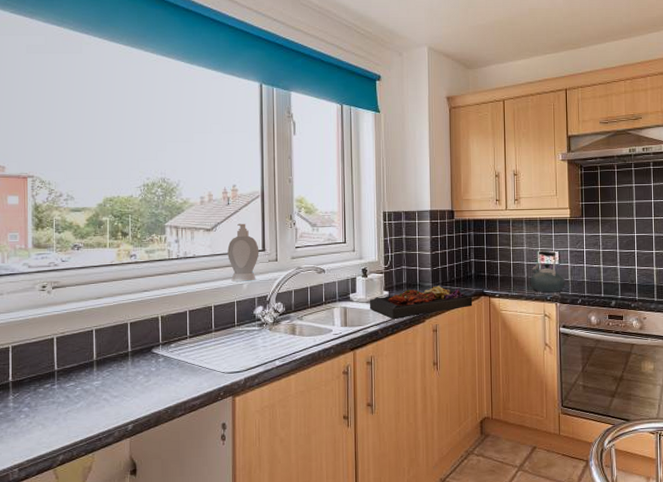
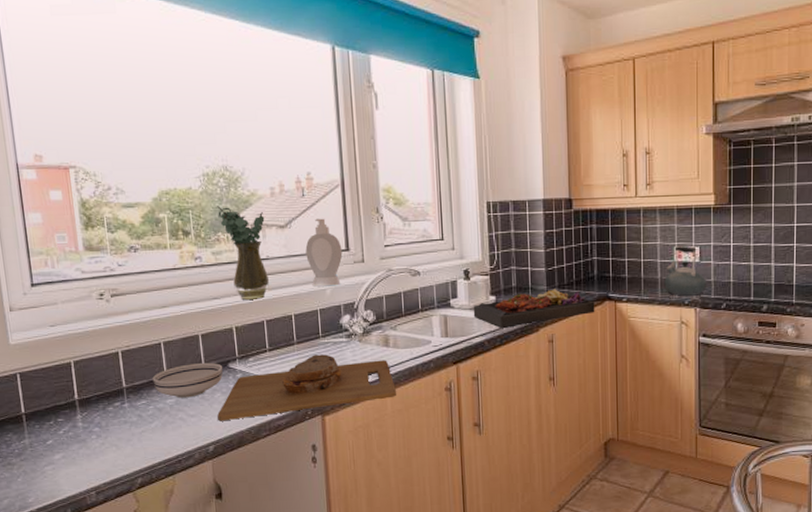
bowl: none [82,348,147,380] -> present [152,362,223,398]
cutting board: none [139,341,301,402] -> present [217,354,397,421]
vase: none [154,211,194,293] -> present [217,206,269,301]

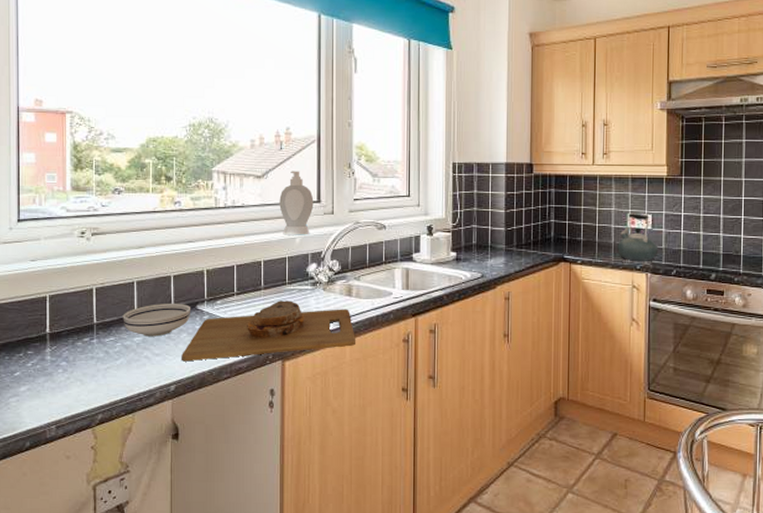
vase: present [217,206,269,301] -> none [200,154,243,245]
food platter: present [473,289,595,328] -> none [434,248,551,283]

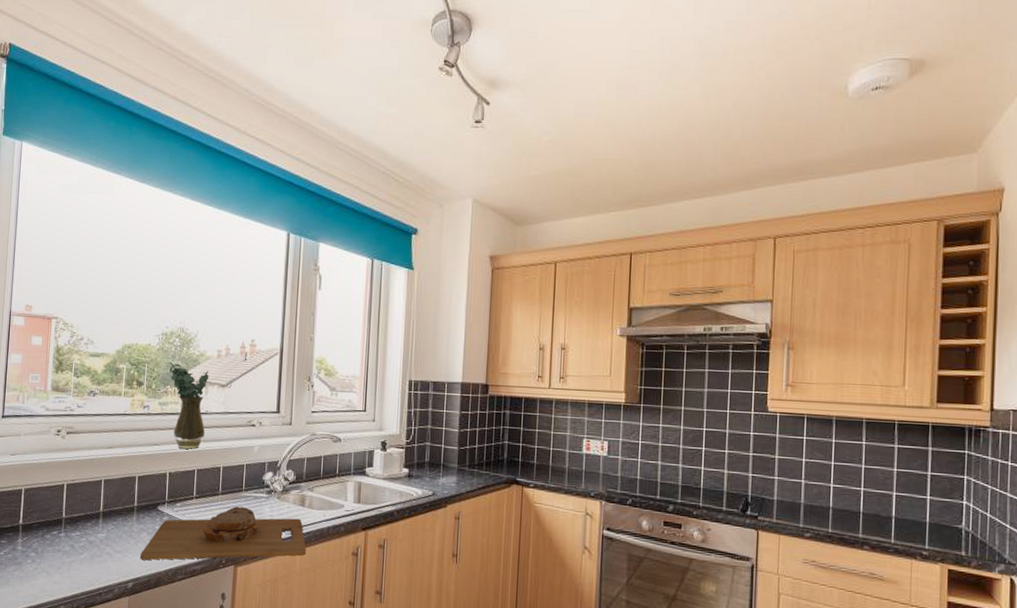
bowl: present [123,303,191,337] -> none [89,502,153,534]
vase: none [200,154,243,245] -> present [169,362,209,450]
soap bottle: present [279,171,314,235] -> none [240,381,274,445]
kettle: present [617,212,659,261] -> none [571,438,614,489]

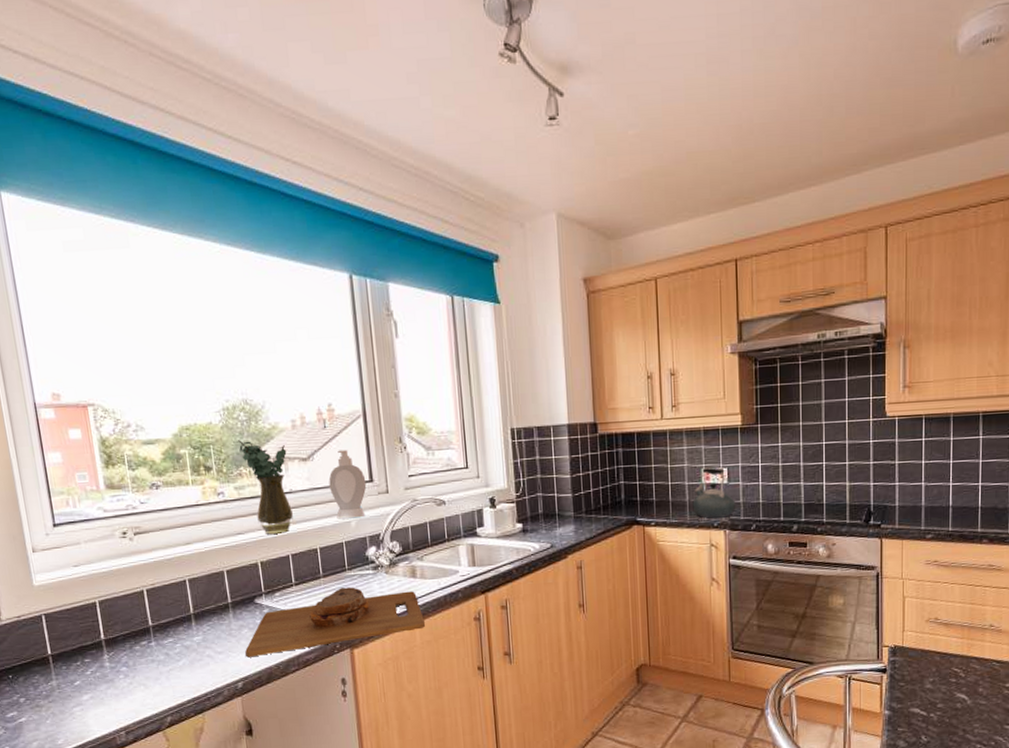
soap bottle: none [240,381,274,445] -> present [329,449,367,519]
kettle: none [571,438,614,489] -> present [692,467,736,519]

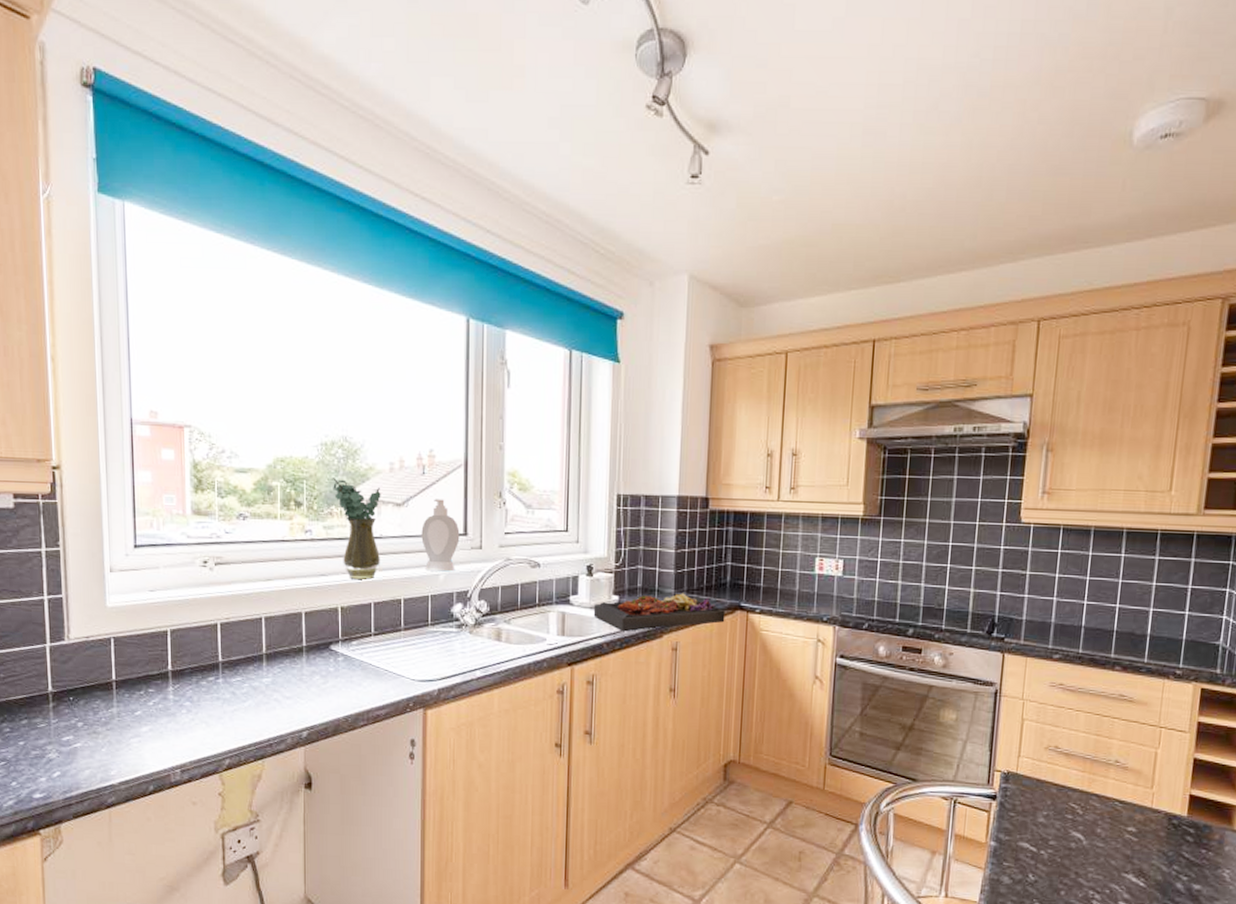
cutting board: present [245,587,426,658] -> none [314,643,506,706]
food platter: none [500,514,624,556] -> present [593,593,726,631]
kettle: present [692,467,736,519] -> none [802,557,849,612]

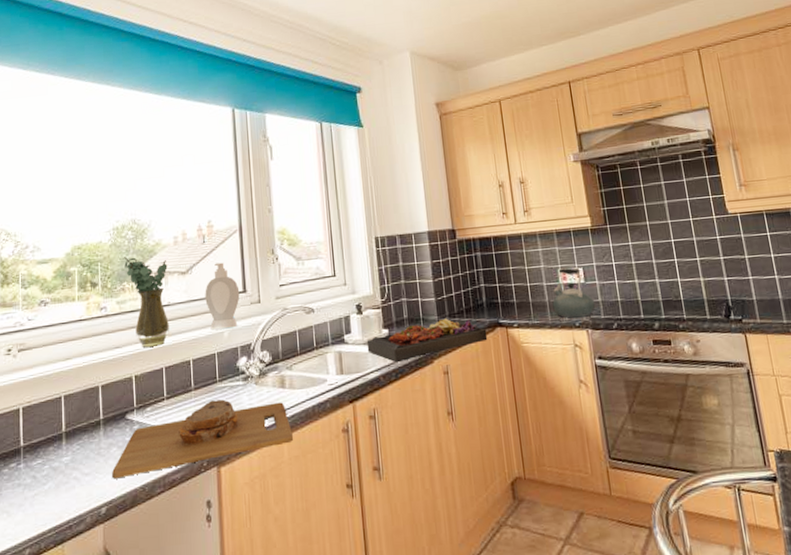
cutting board: none [314,643,506,706] -> present [112,399,294,479]
kettle: none [802,557,849,612] -> present [552,267,596,319]

